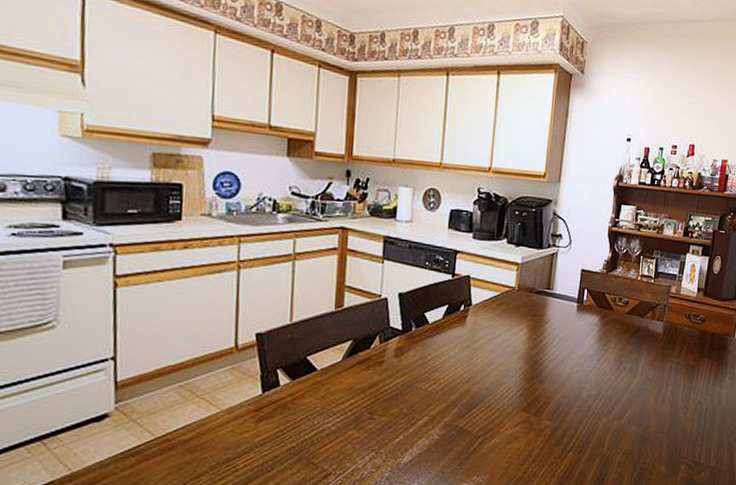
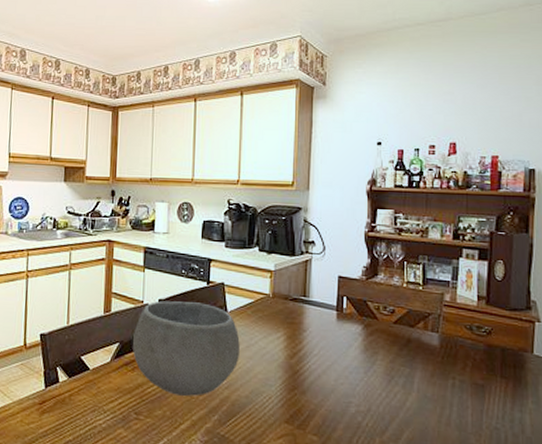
bowl: none [368,294,483,392] -> present [133,300,240,396]

